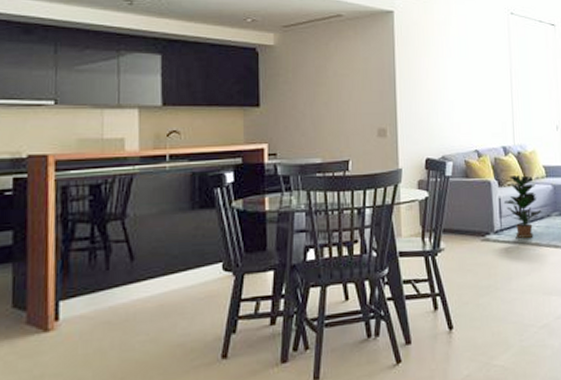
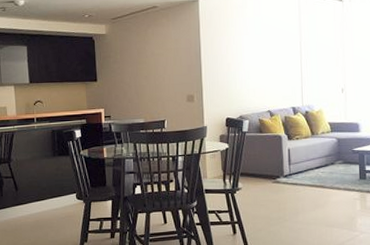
potted plant: present [503,175,542,238] -> none [292,131,327,181]

